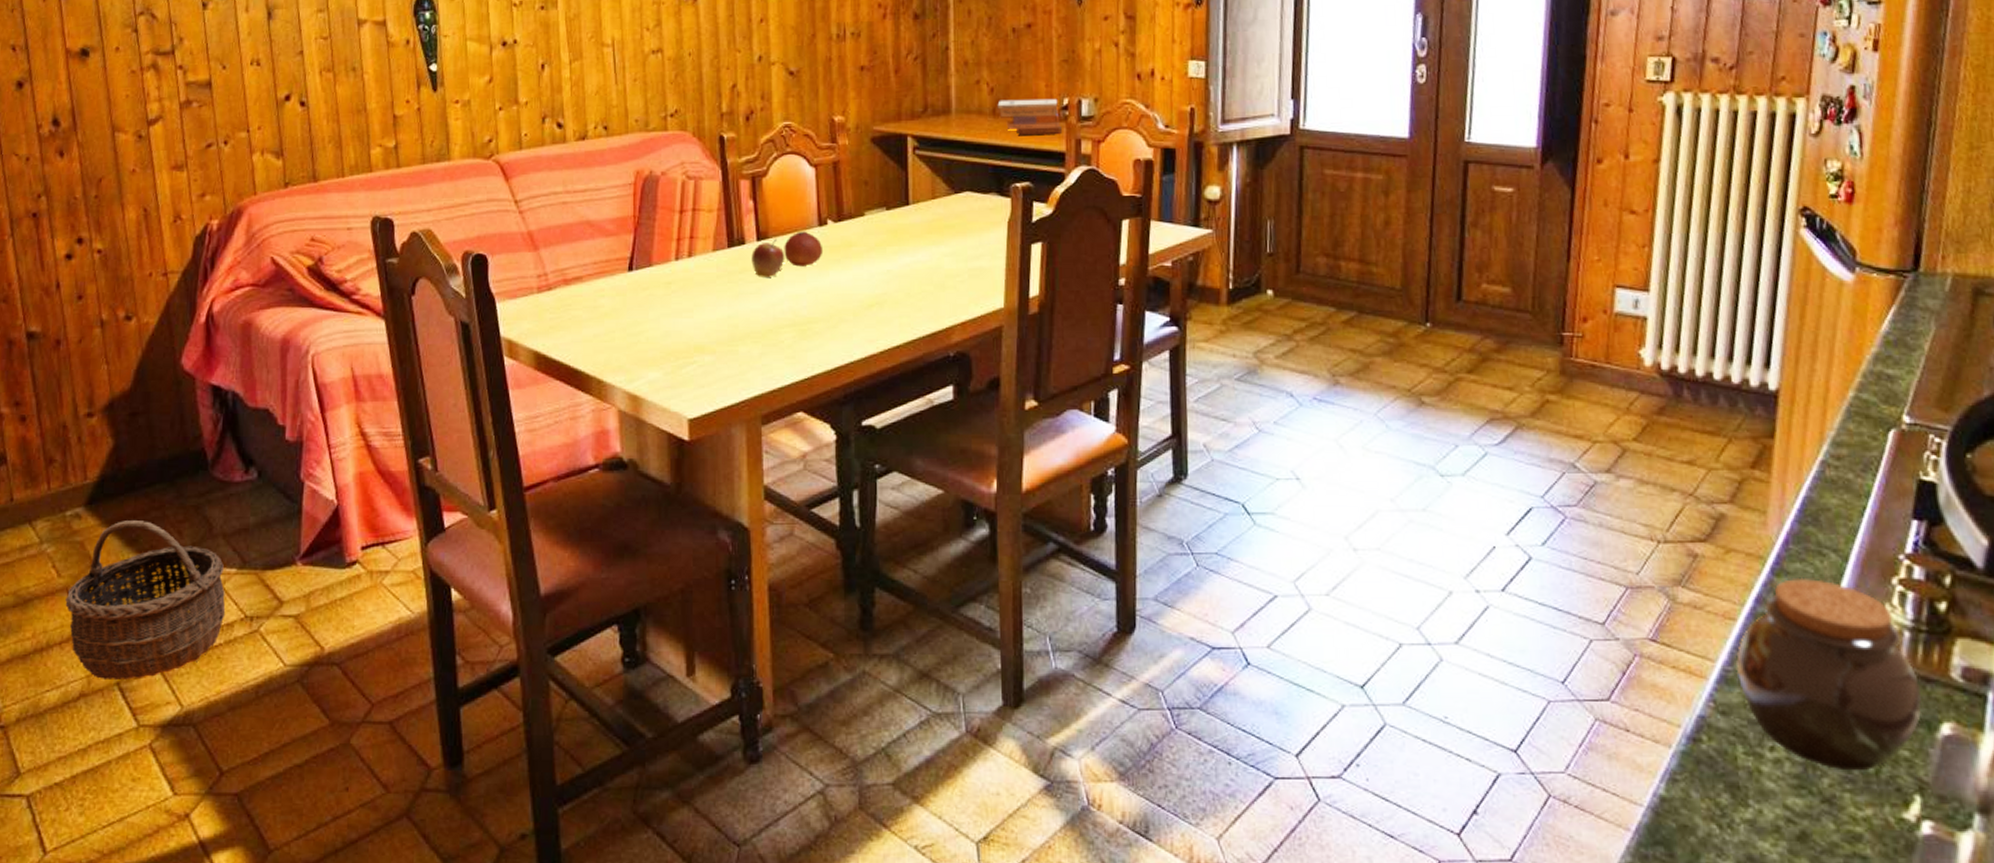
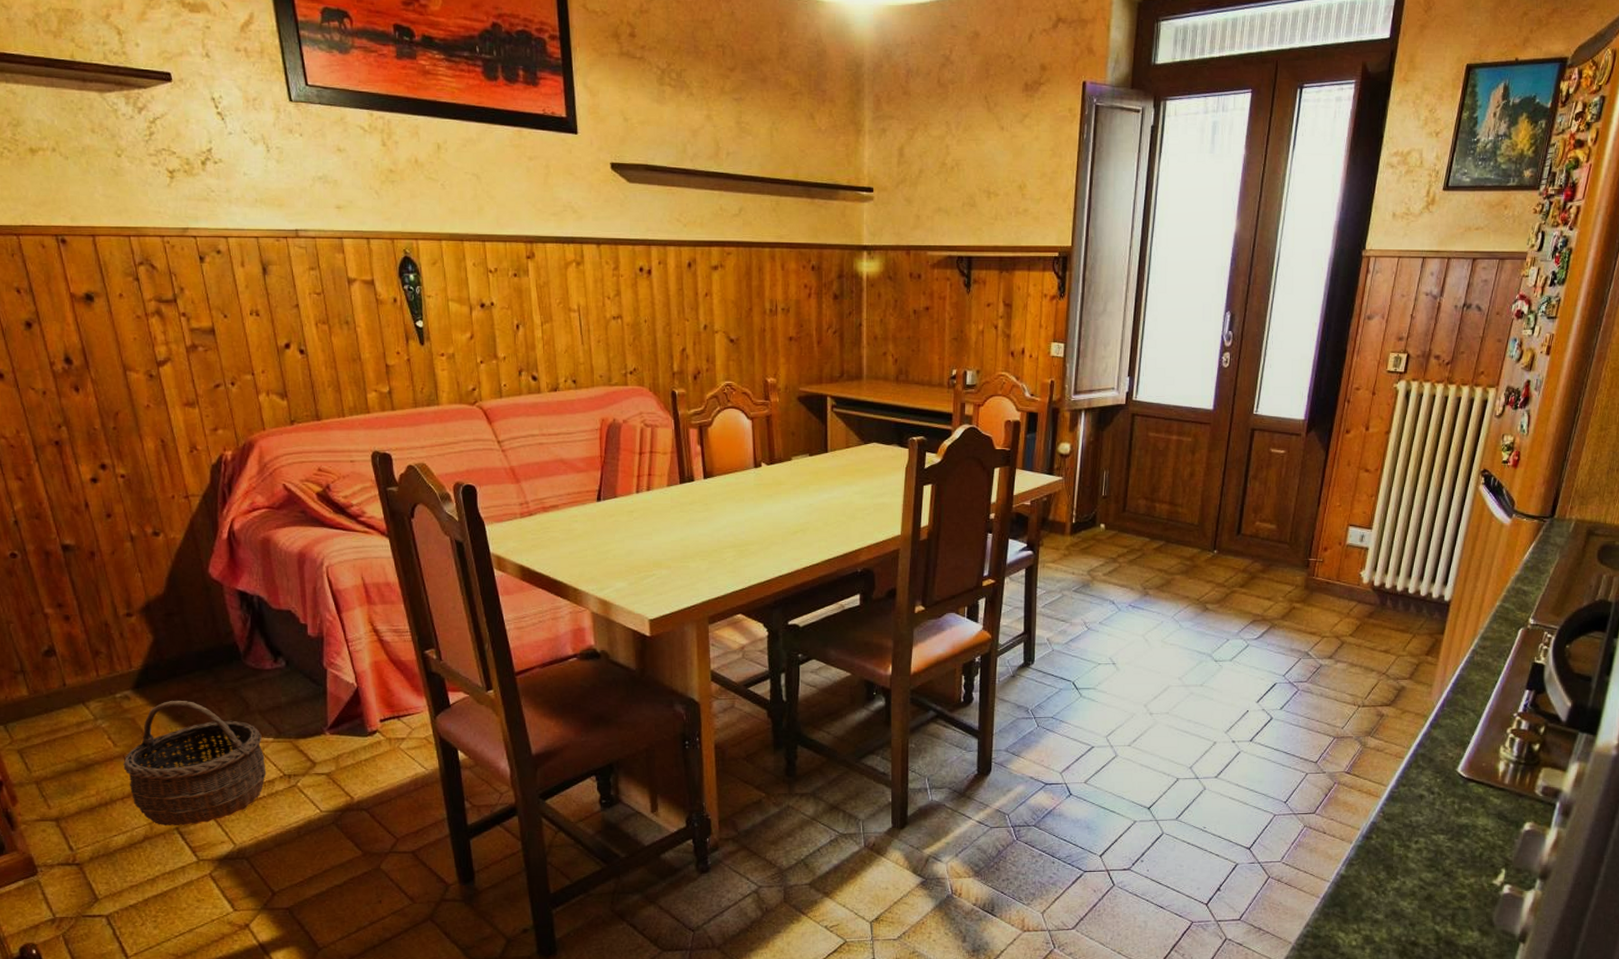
fruit: present [751,238,785,277] -> none [699,477,727,508]
fruit: present [784,231,824,267] -> none [726,471,758,500]
books: present [997,98,1062,136] -> none [900,369,950,399]
jar: present [1735,577,1922,771] -> none [1399,729,1515,855]

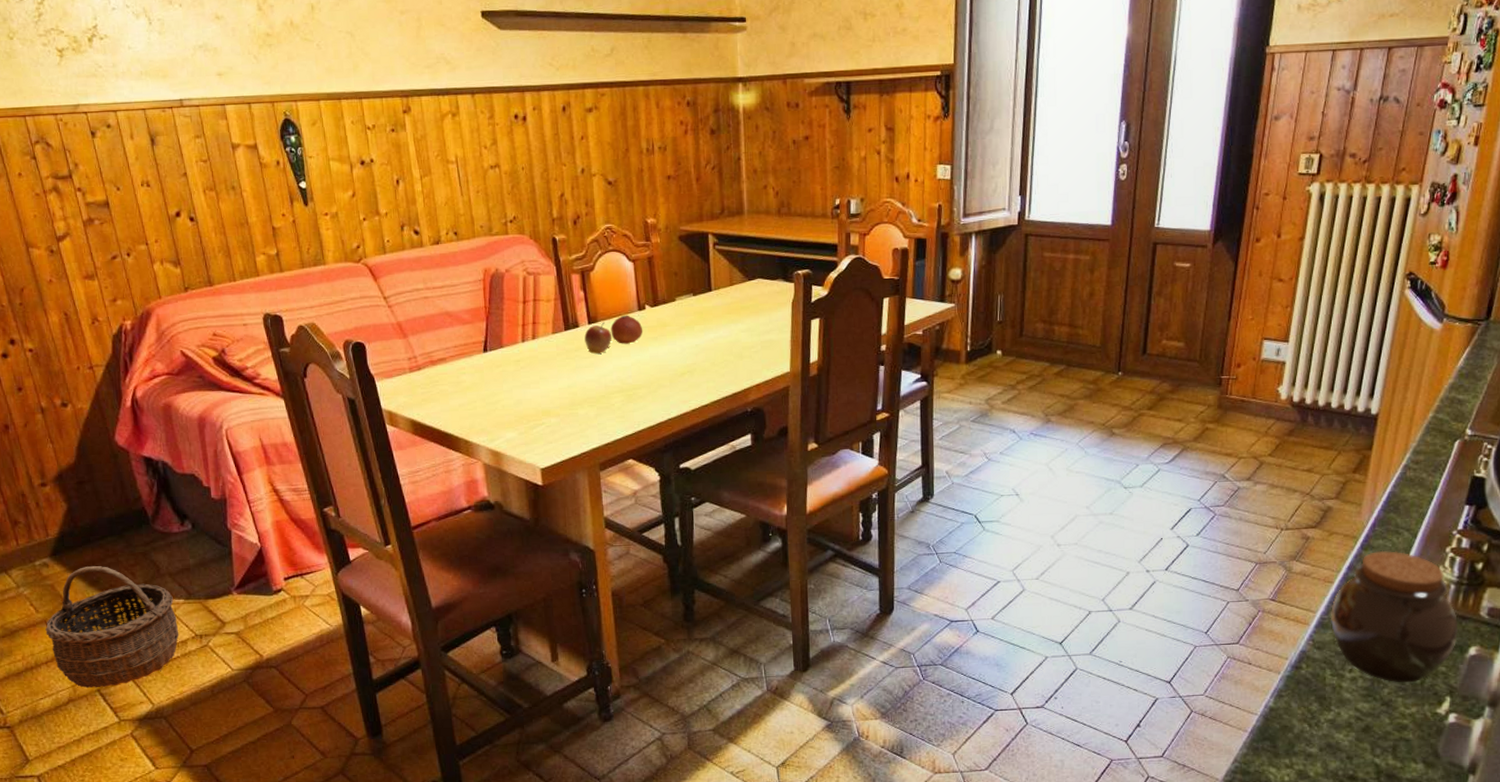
fruit: none [699,477,727,508] -> present [584,322,612,354]
fruit: none [726,471,758,500] -> present [610,315,643,344]
jar: none [1399,729,1515,855] -> present [1330,550,1458,683]

